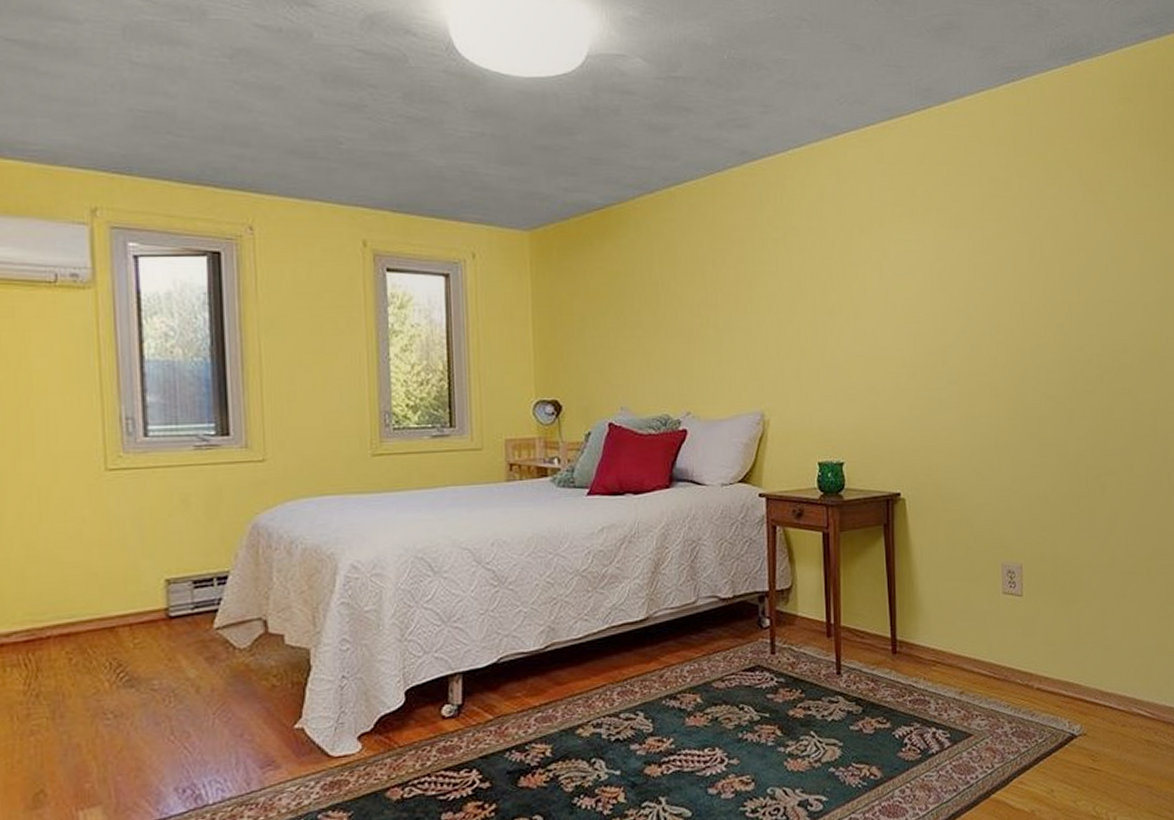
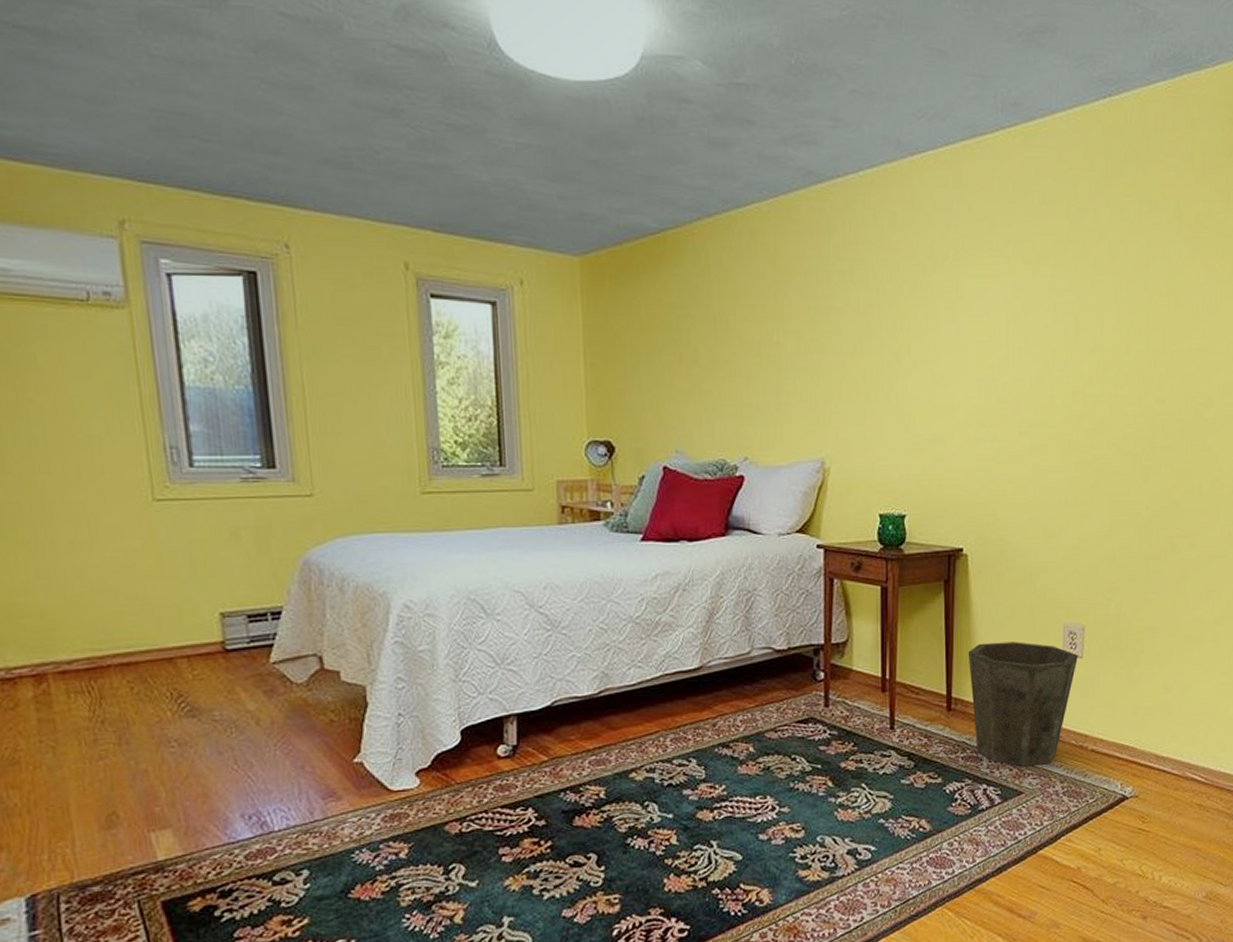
waste bin: none [910,582,1019,708] -> present [968,642,1079,767]

